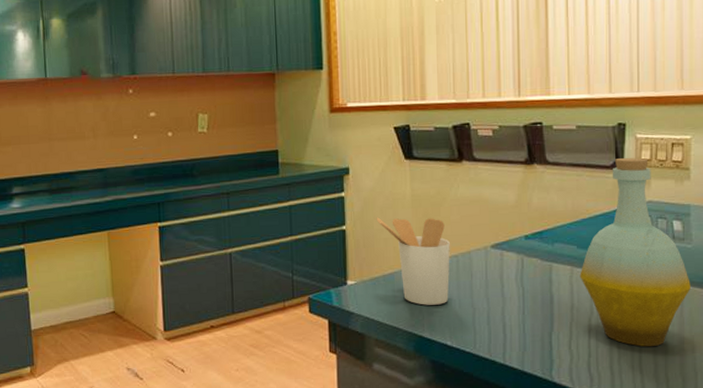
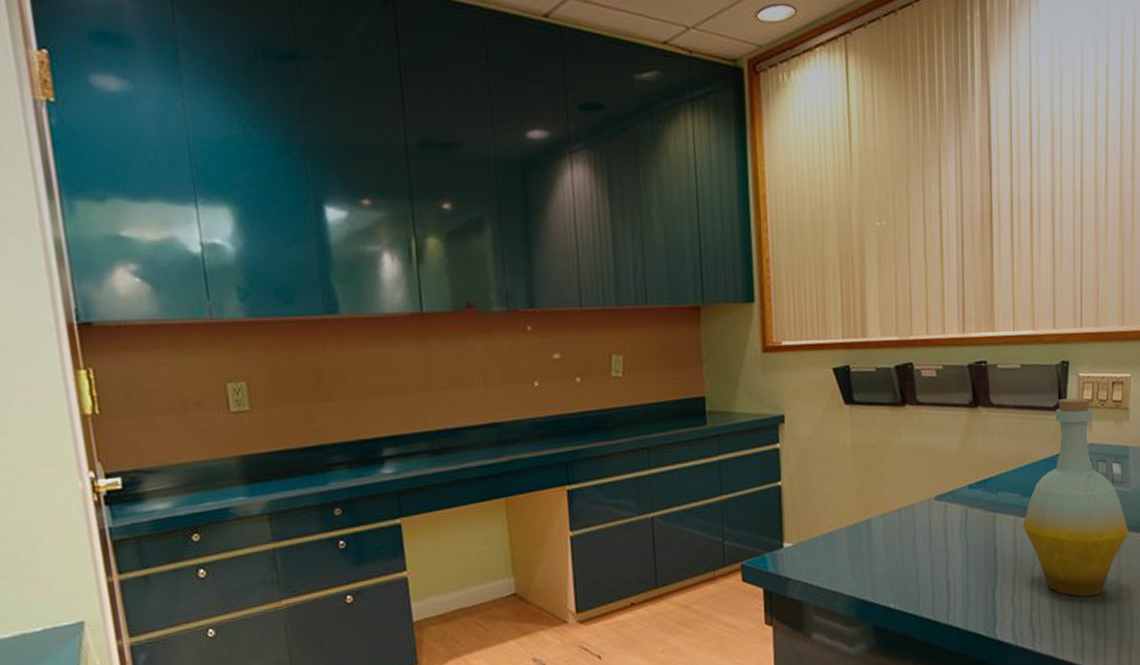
utensil holder: present [376,217,450,305] -> none [814,469,893,566]

